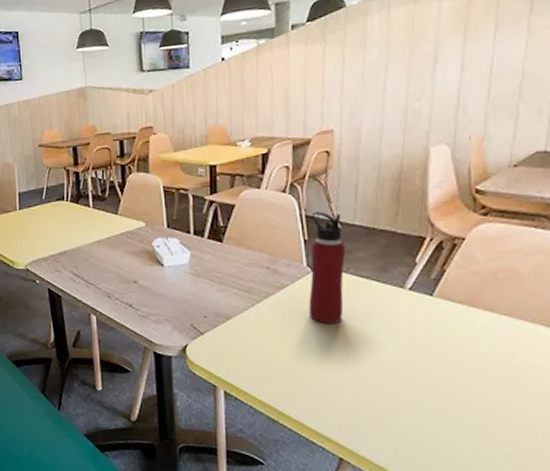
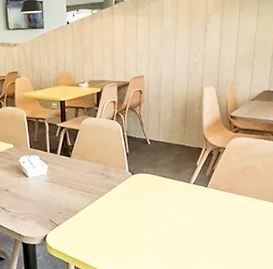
water bottle: present [308,211,346,324] -> none [130,133,154,211]

